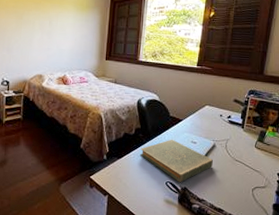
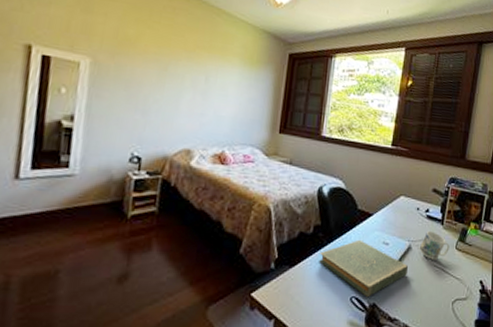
mug: none [222,133,250,156] -> present [419,231,450,260]

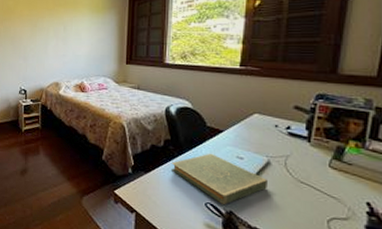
mug: present [419,231,450,260] -> none [280,148,320,177]

